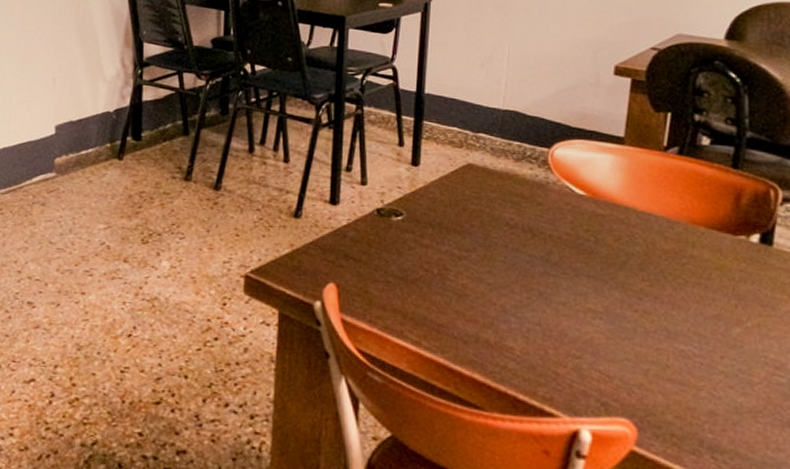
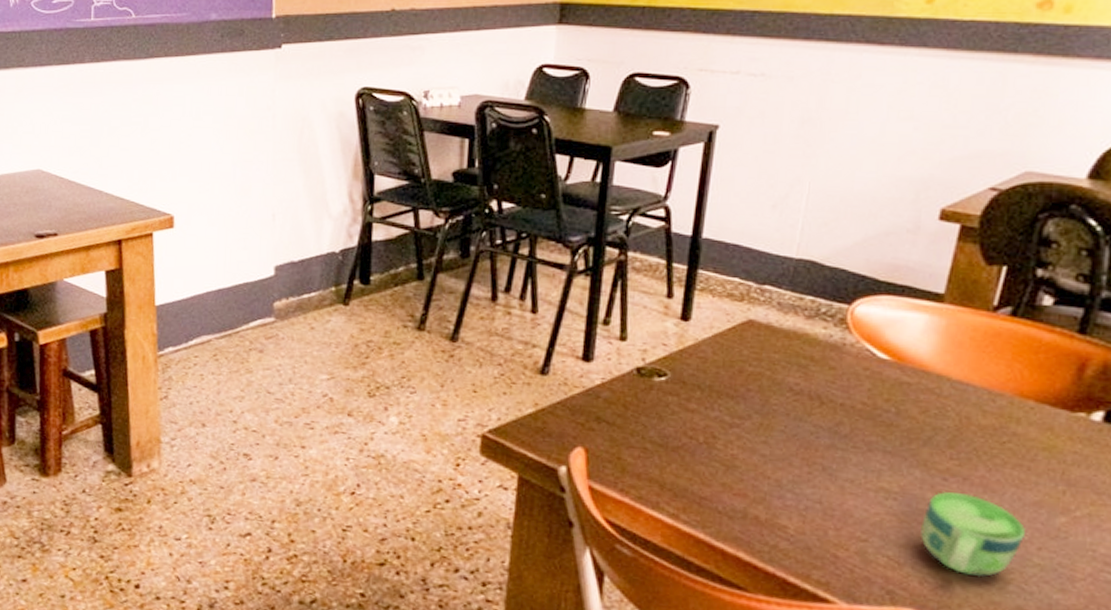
cup: none [624,309,709,386] -> present [920,491,1025,578]

